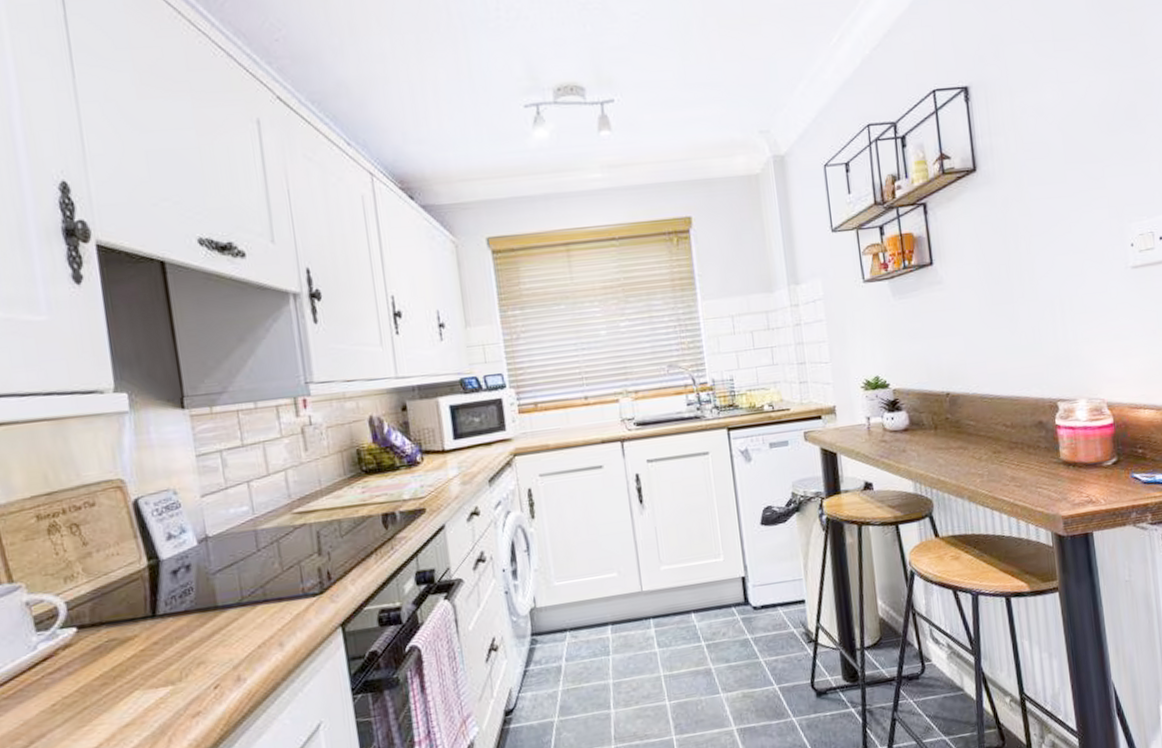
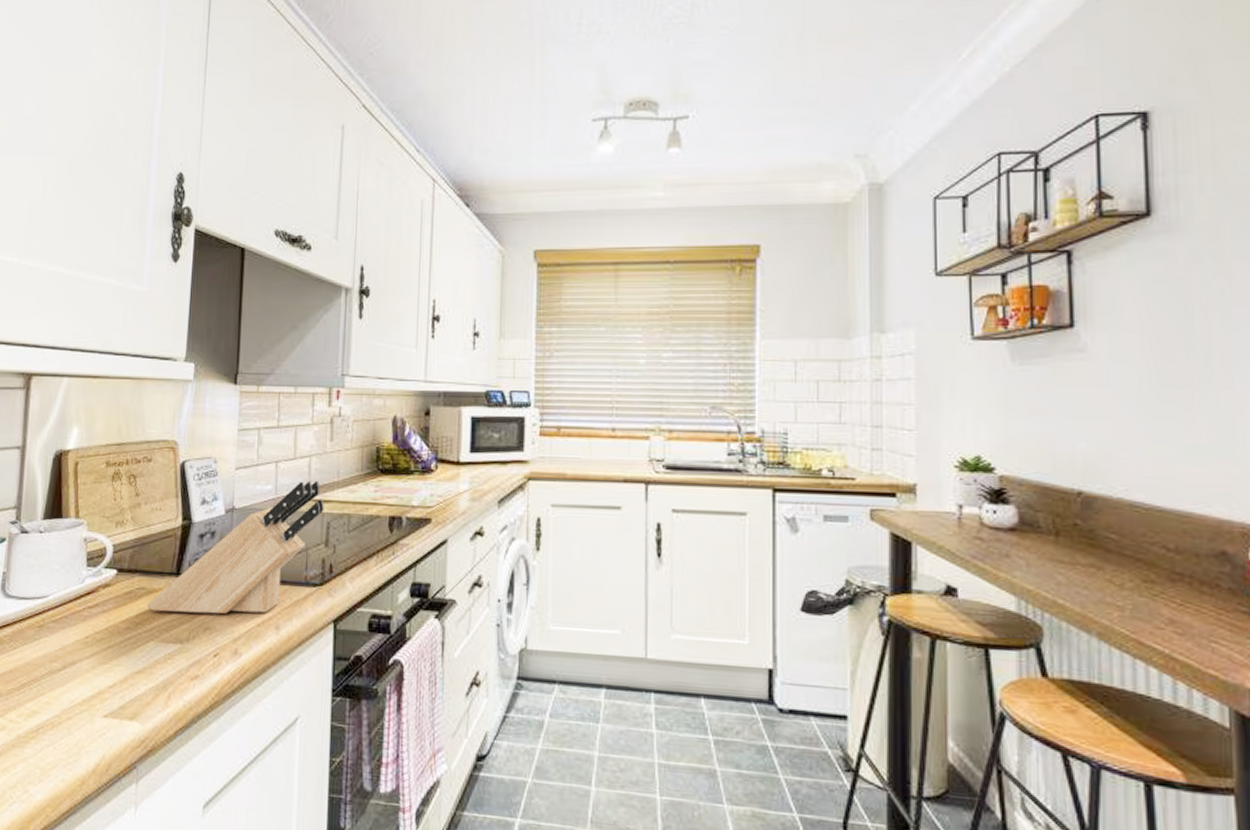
knife block: none [122,492,311,661] -> present [146,480,324,614]

